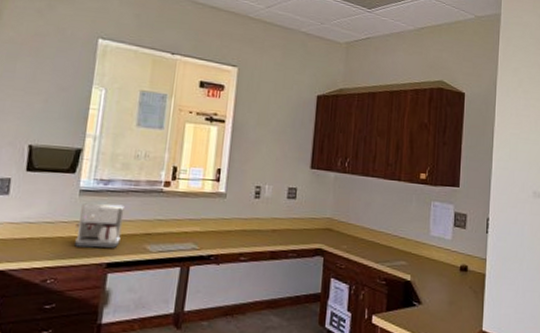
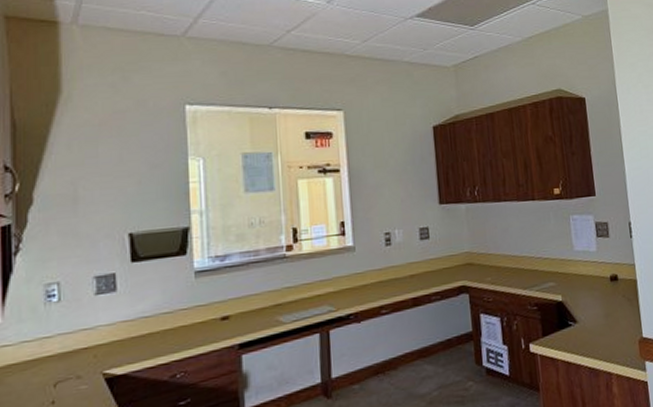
coffee maker: present [75,203,125,249] -> none [197,279,249,333]

